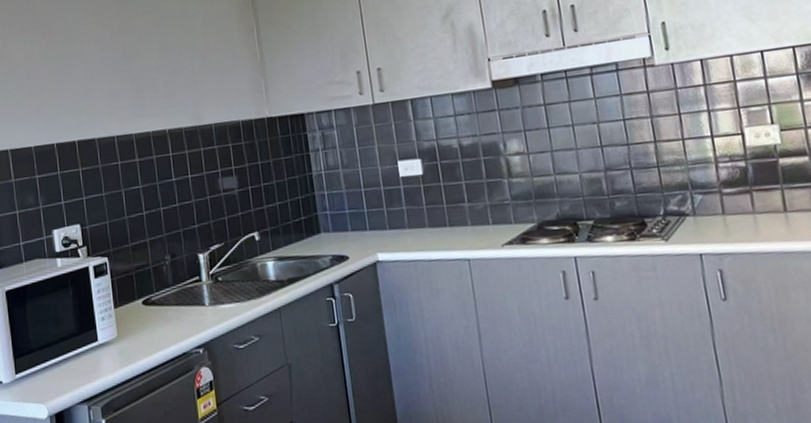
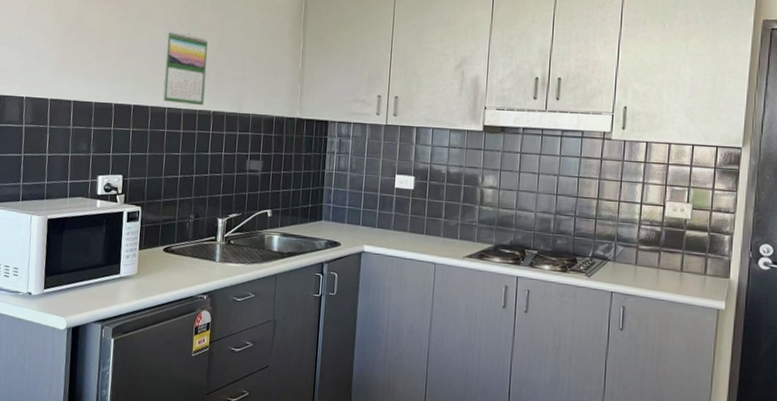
calendar: none [100,46,156,130] -> present [162,30,208,106]

